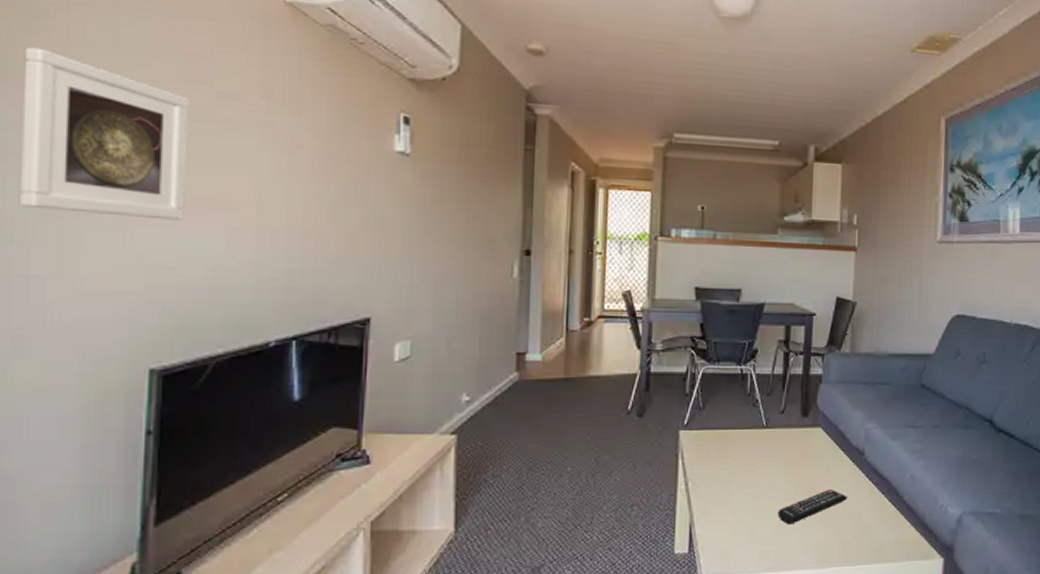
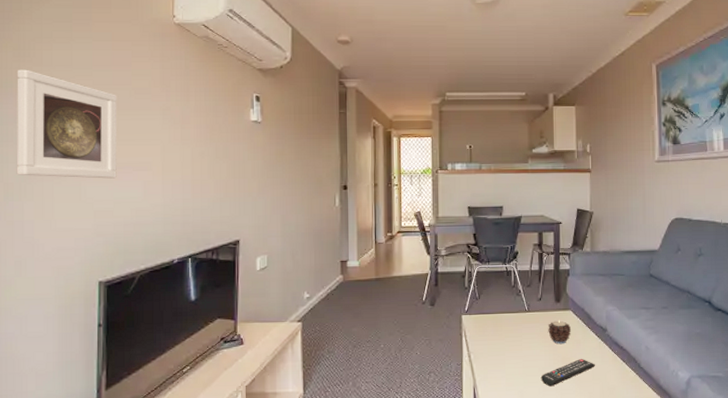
candle: none [790,438,820,471] -> present [548,319,571,345]

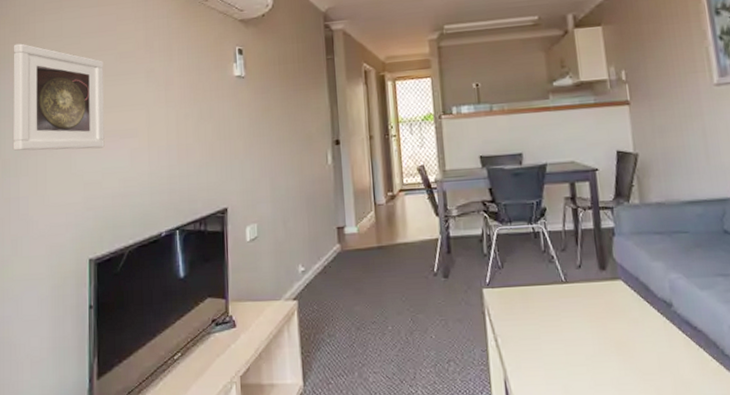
remote control: present [540,358,595,387] -> none [589,342,661,380]
candle: present [548,319,571,345] -> none [593,292,624,325]

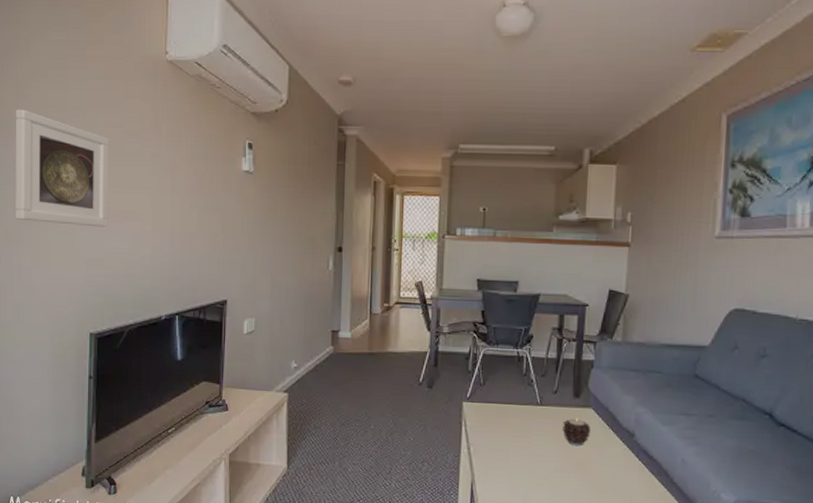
candle: none [593,292,624,325] -> present [563,417,590,446]

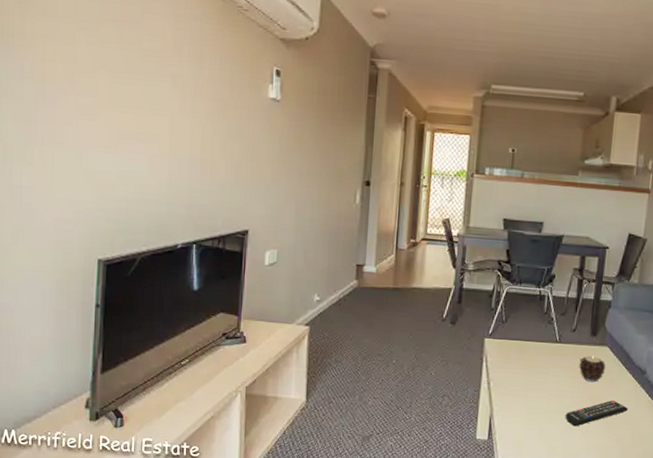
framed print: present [14,109,109,227] -> none [16,17,125,149]
remote control: none [549,464,617,493] -> present [565,400,628,427]

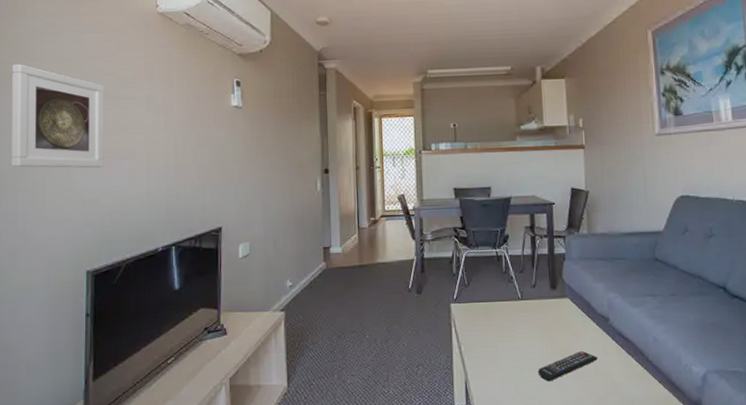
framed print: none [16,17,125,149] -> present [10,64,104,168]
candle: present [579,355,605,383] -> none [544,308,569,335]

